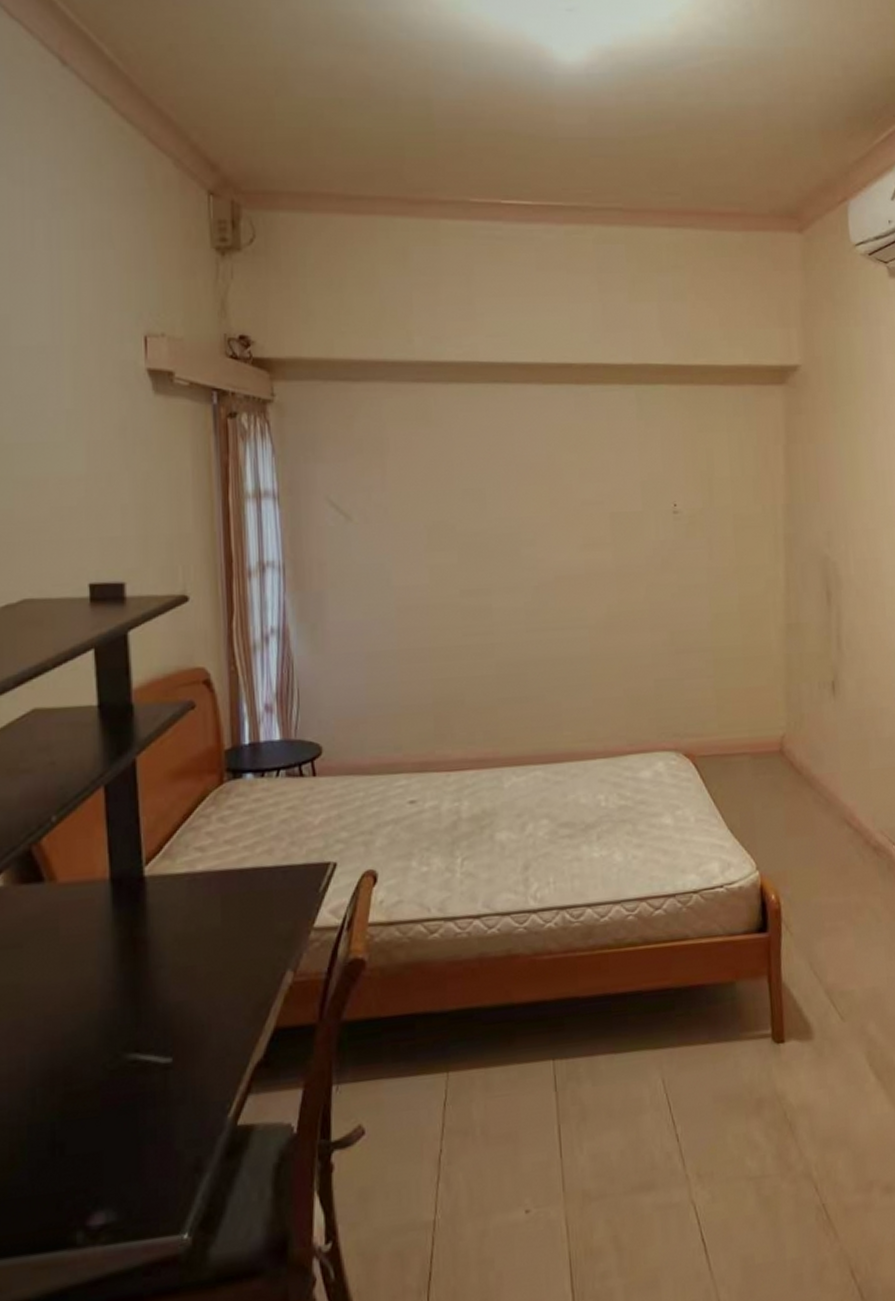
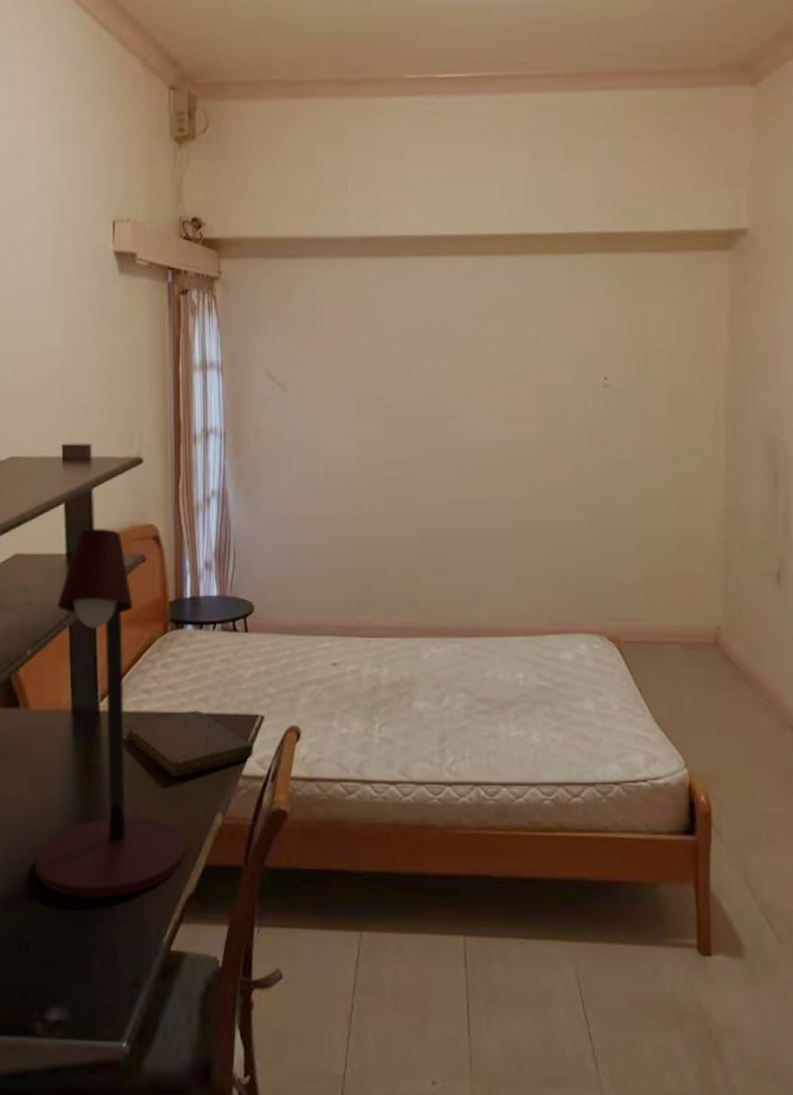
desk lamp: none [69,674,254,1085] -> present [35,528,188,898]
notebook: none [177,863,326,939] -> present [126,710,254,778]

